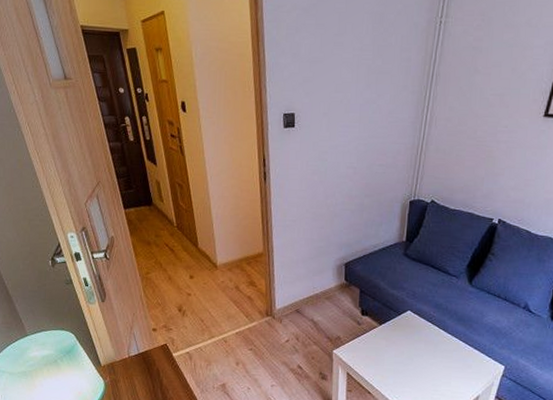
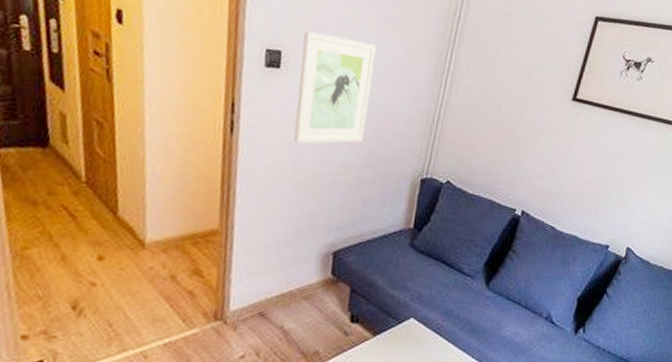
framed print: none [309,94,366,184] -> present [293,30,376,144]

